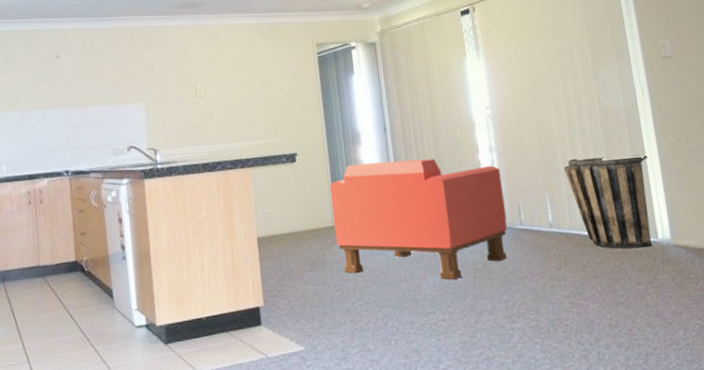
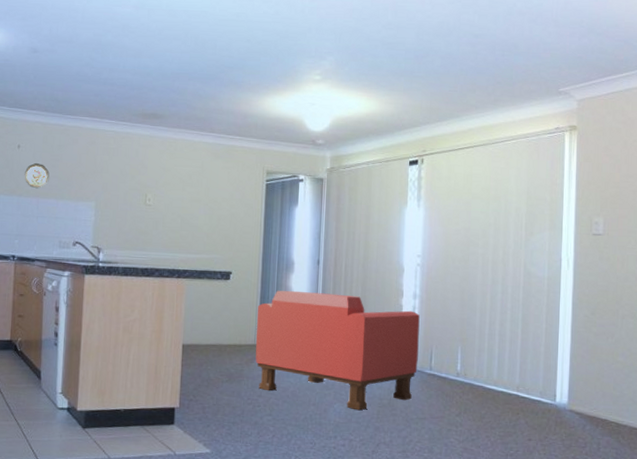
decorative plate: none [66,70,94,98] -> present [24,162,50,189]
basket: present [564,155,653,249] -> none [480,316,560,408]

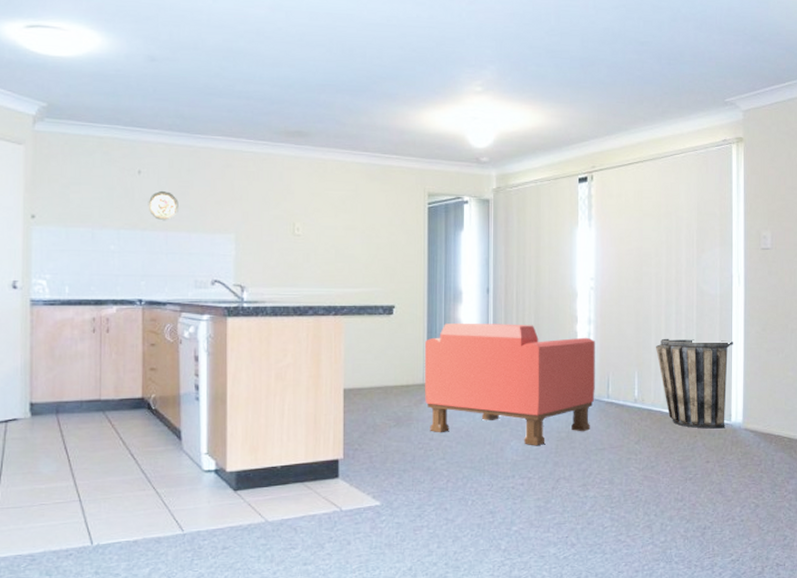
basket: none [480,316,560,408] -> present [656,338,733,429]

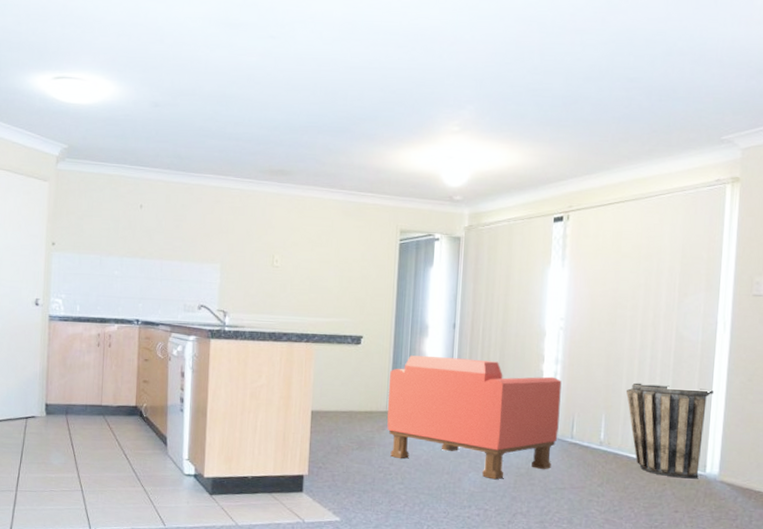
decorative plate: present [148,190,179,221] -> none [147,223,173,251]

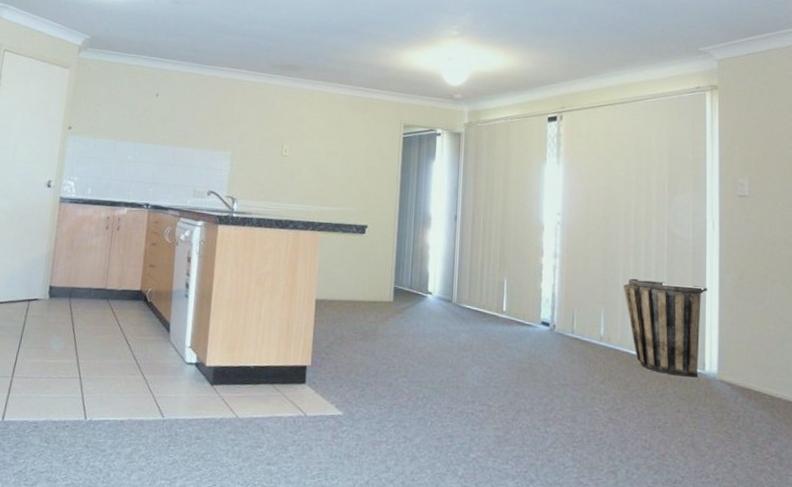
armchair: present [387,355,562,480] -> none [390,246,561,375]

